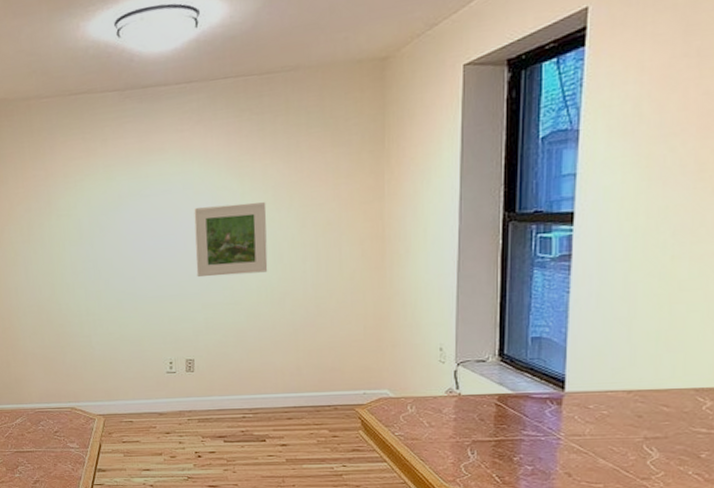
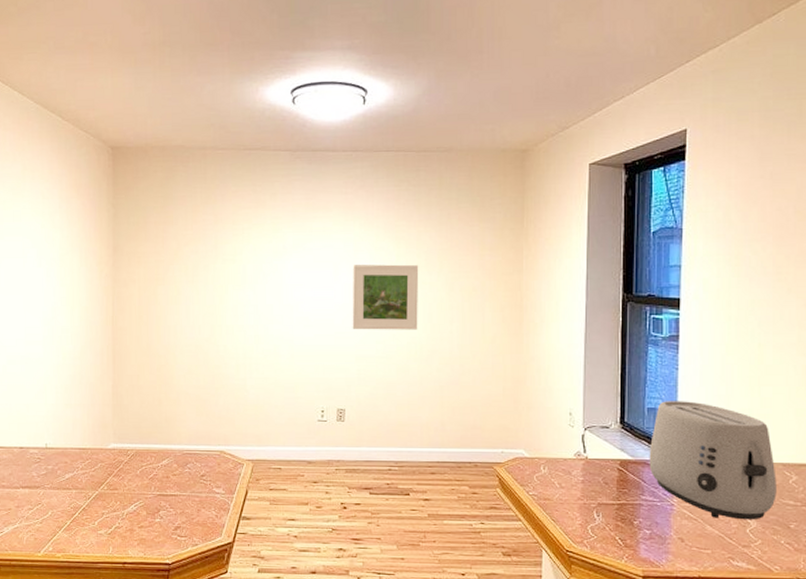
toaster: none [532,326,687,452] -> present [649,401,777,520]

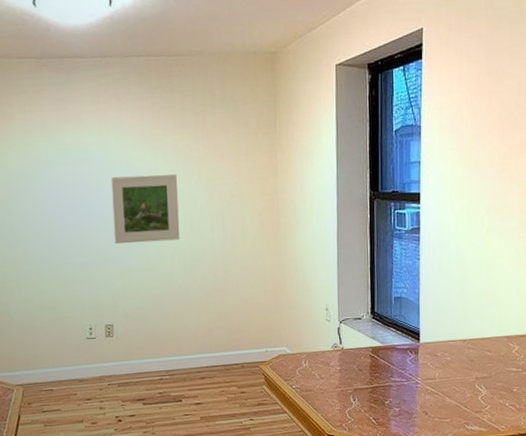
toaster: present [649,401,777,520] -> none [396,288,502,391]

